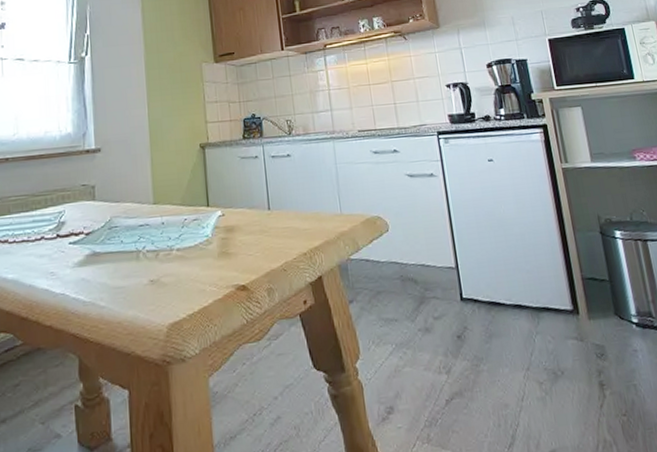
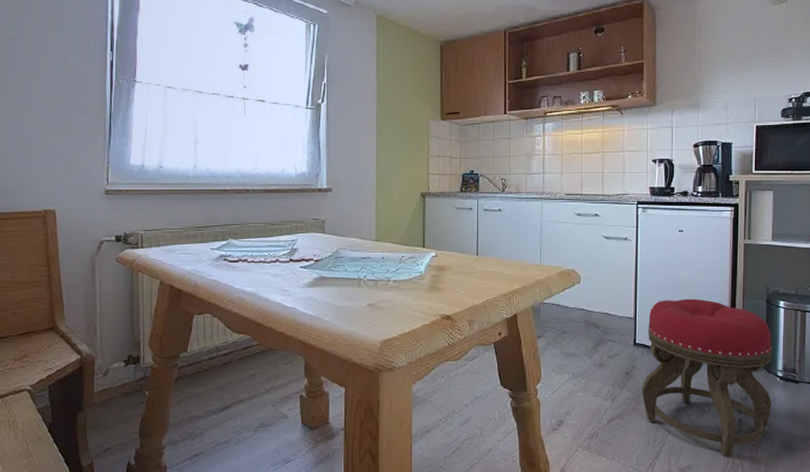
stool: none [472,237,635,435] -> present [641,298,773,457]

